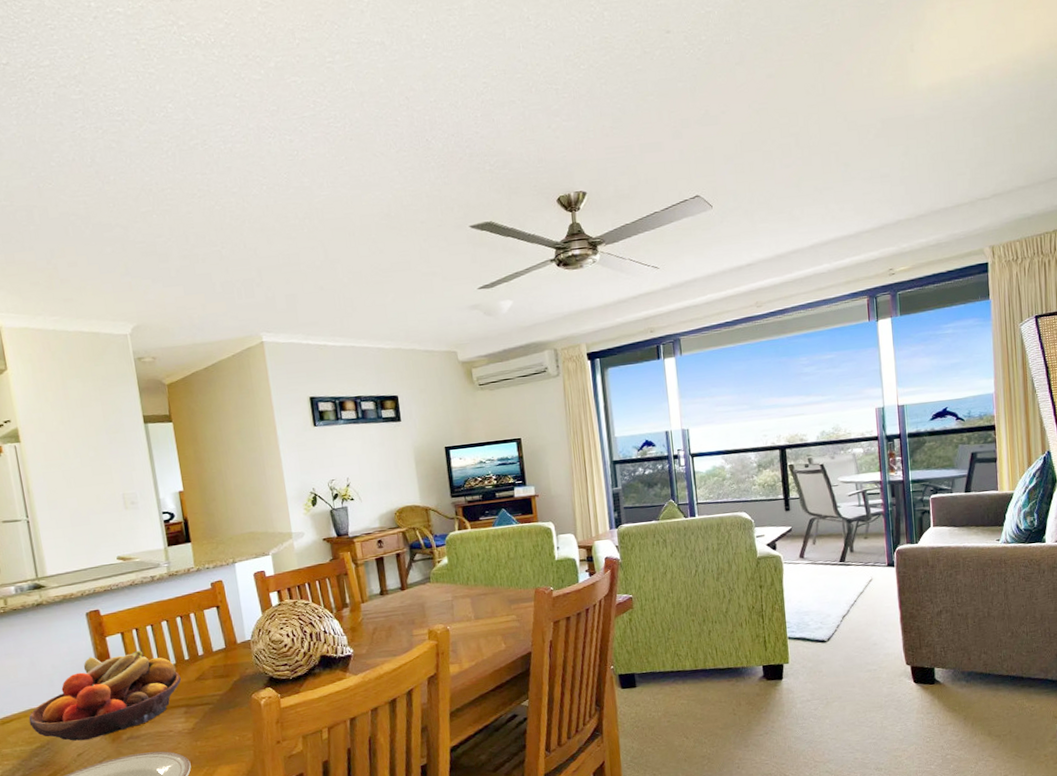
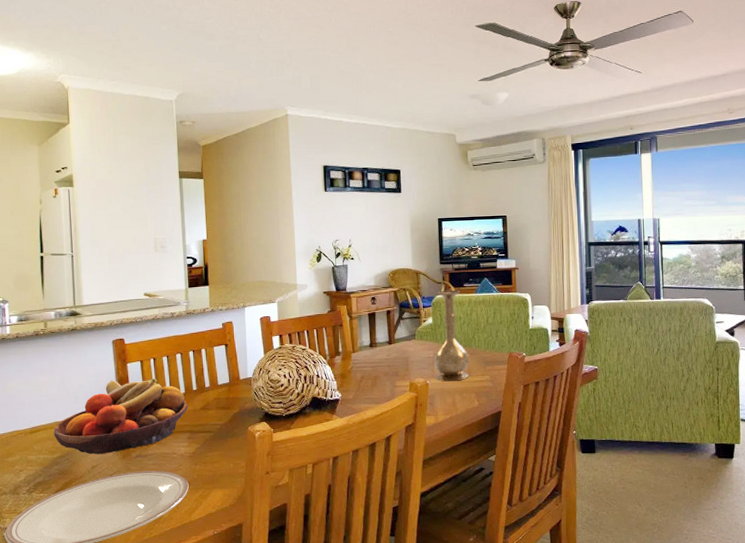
vase: none [450,524,493,626] -> present [434,290,470,382]

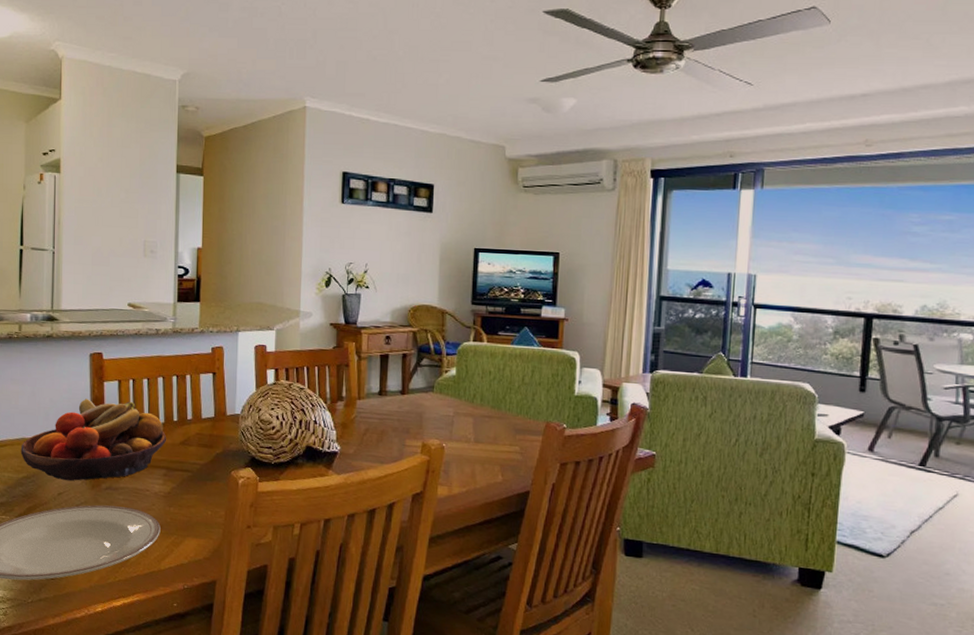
vase: present [434,290,470,382] -> none [453,336,498,449]

